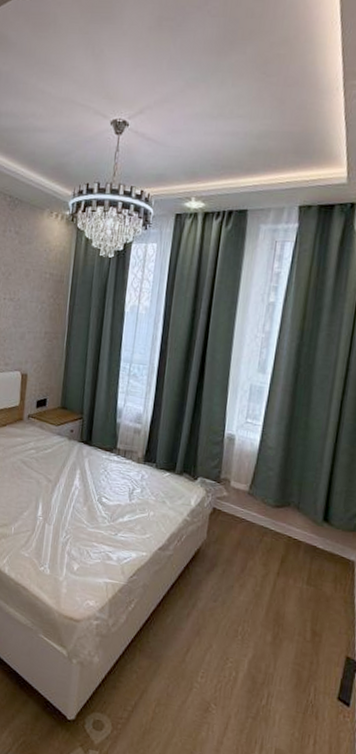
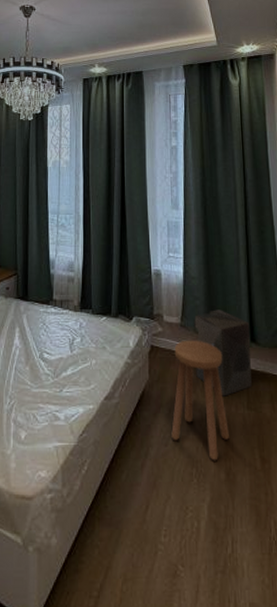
stool: none [221,508,288,625] -> present [171,340,229,461]
storage bin: none [257,483,326,569] -> present [193,310,252,396]

